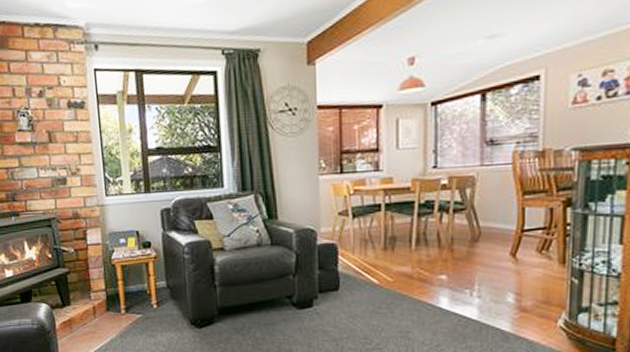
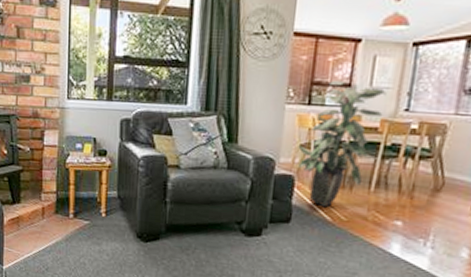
indoor plant: none [336,146,413,271] -> present [298,80,386,208]

